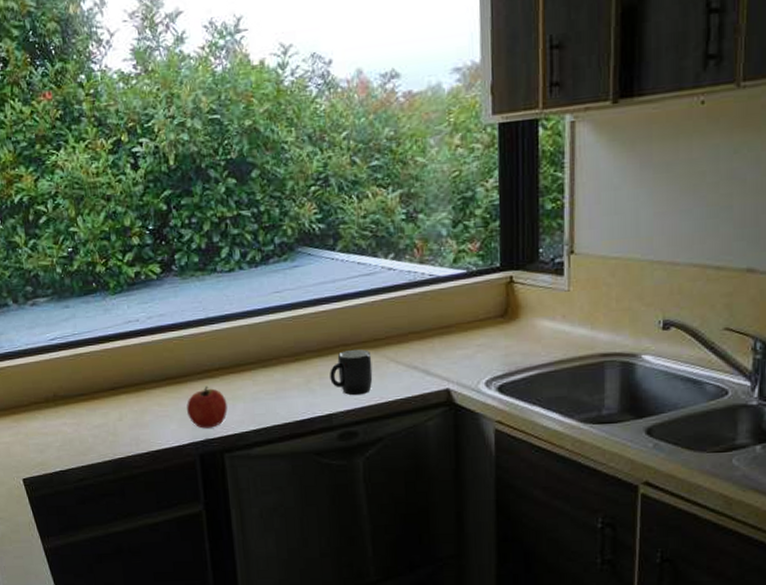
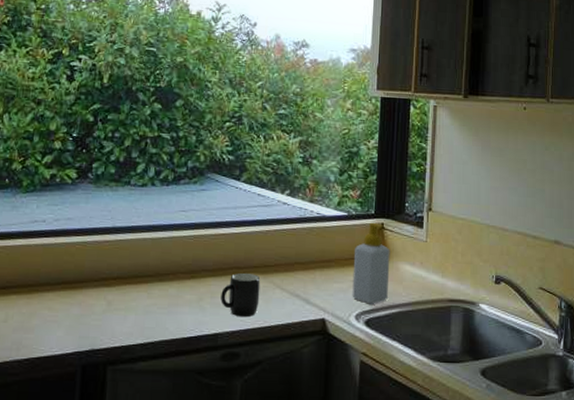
apple: present [187,386,228,429] -> none [77,294,119,338]
soap bottle: none [478,276,524,369] -> present [352,222,390,304]

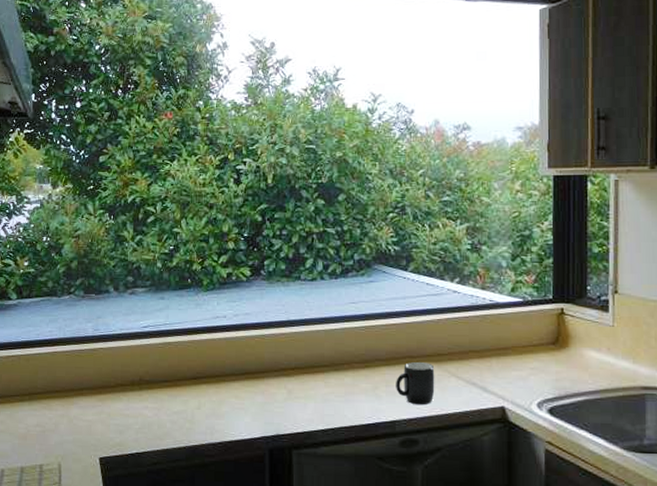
soap bottle: present [352,222,390,304] -> none [532,307,573,392]

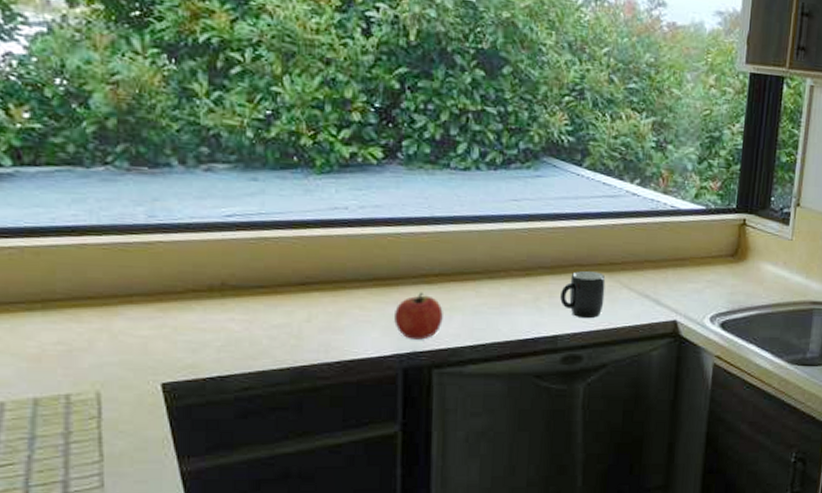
apple: none [262,383,299,424] -> present [394,292,443,340]

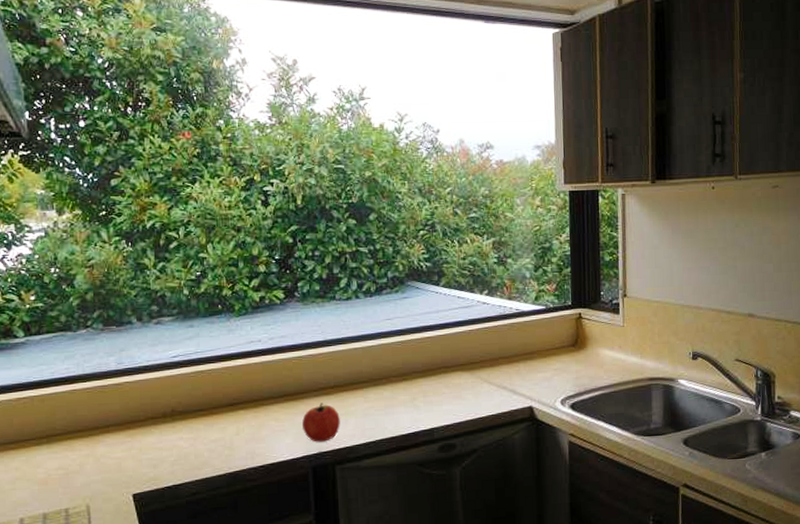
mug: present [560,271,606,319] -> none [432,371,469,412]

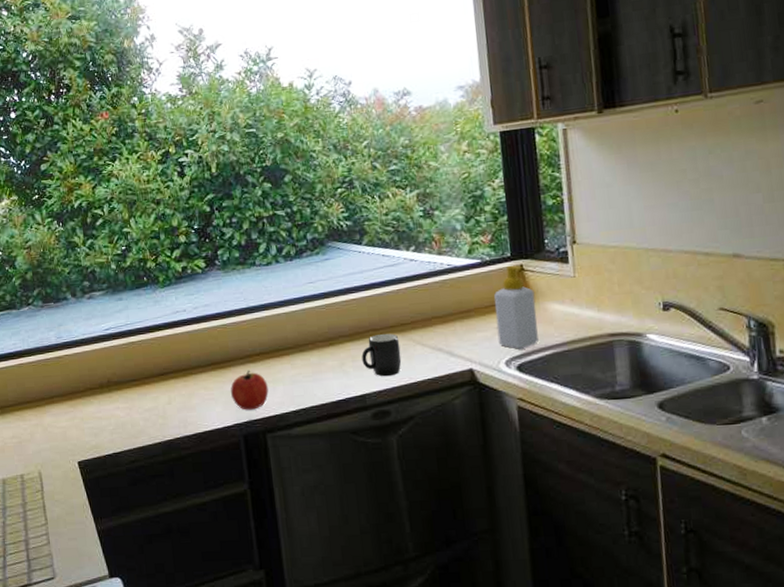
mug: none [432,371,469,412] -> present [361,334,402,377]
soap bottle: none [554,313,590,389] -> present [494,265,539,349]

